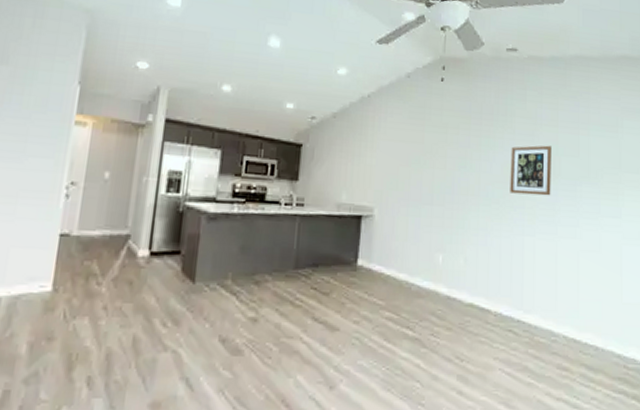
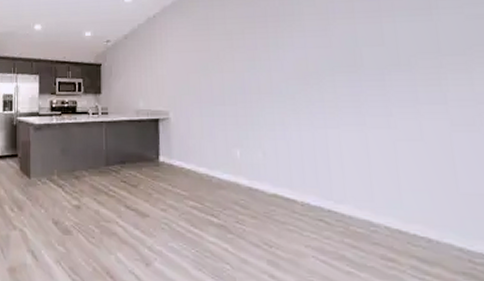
wall art: present [510,145,552,196] -> none [302,38,354,88]

